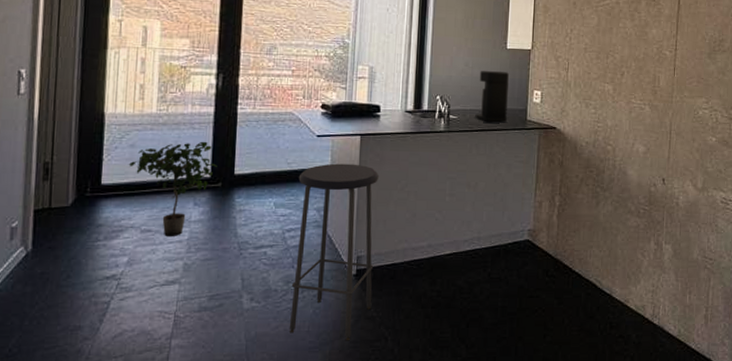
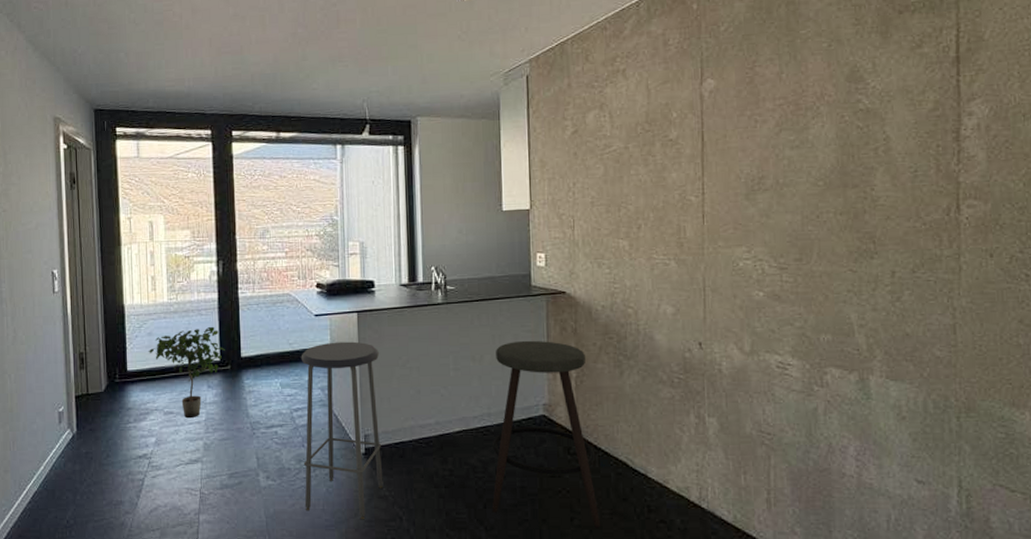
bar stool: none [473,170,570,344] -> present [491,340,600,528]
coffee maker: present [475,70,509,123] -> none [474,235,509,291]

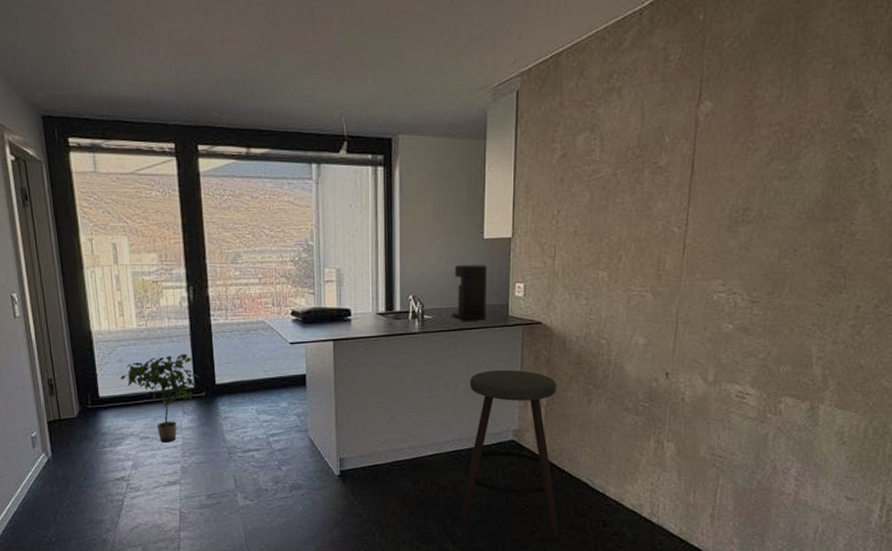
bar stool: present [301,341,383,520] -> none [276,369,358,535]
coffee maker: none [474,235,509,291] -> present [451,264,487,321]

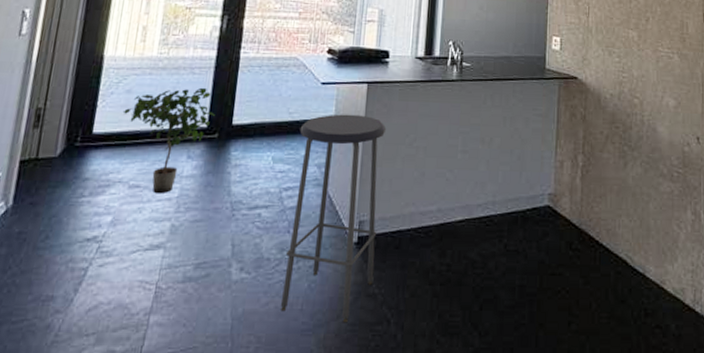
bar stool: none [276,369,358,535] -> present [280,114,387,323]
coffee maker: present [451,264,487,321] -> none [490,14,526,72]
bar stool: present [459,369,559,541] -> none [488,124,597,334]

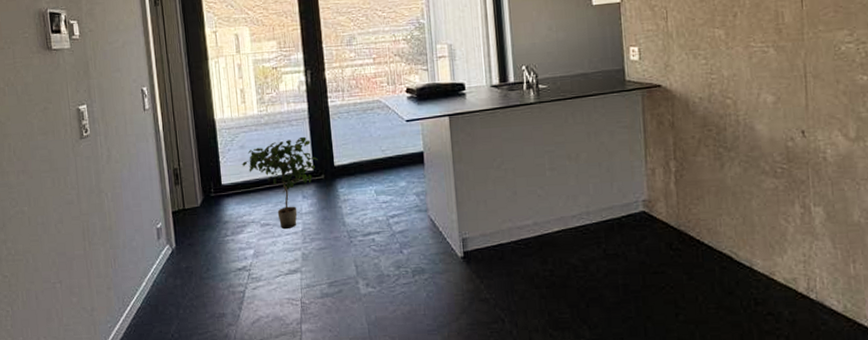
bar stool: present [280,114,387,323] -> none [394,145,484,324]

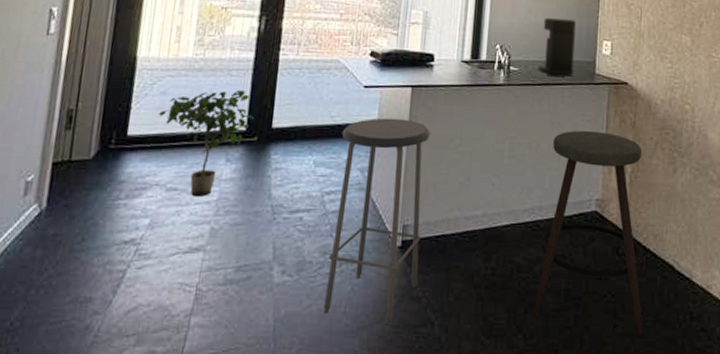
bar stool: none [394,145,484,324] -> present [323,118,431,325]
coffee maker: none [565,30,603,88] -> present [538,17,576,77]
bar stool: none [592,136,706,323] -> present [533,130,644,337]

